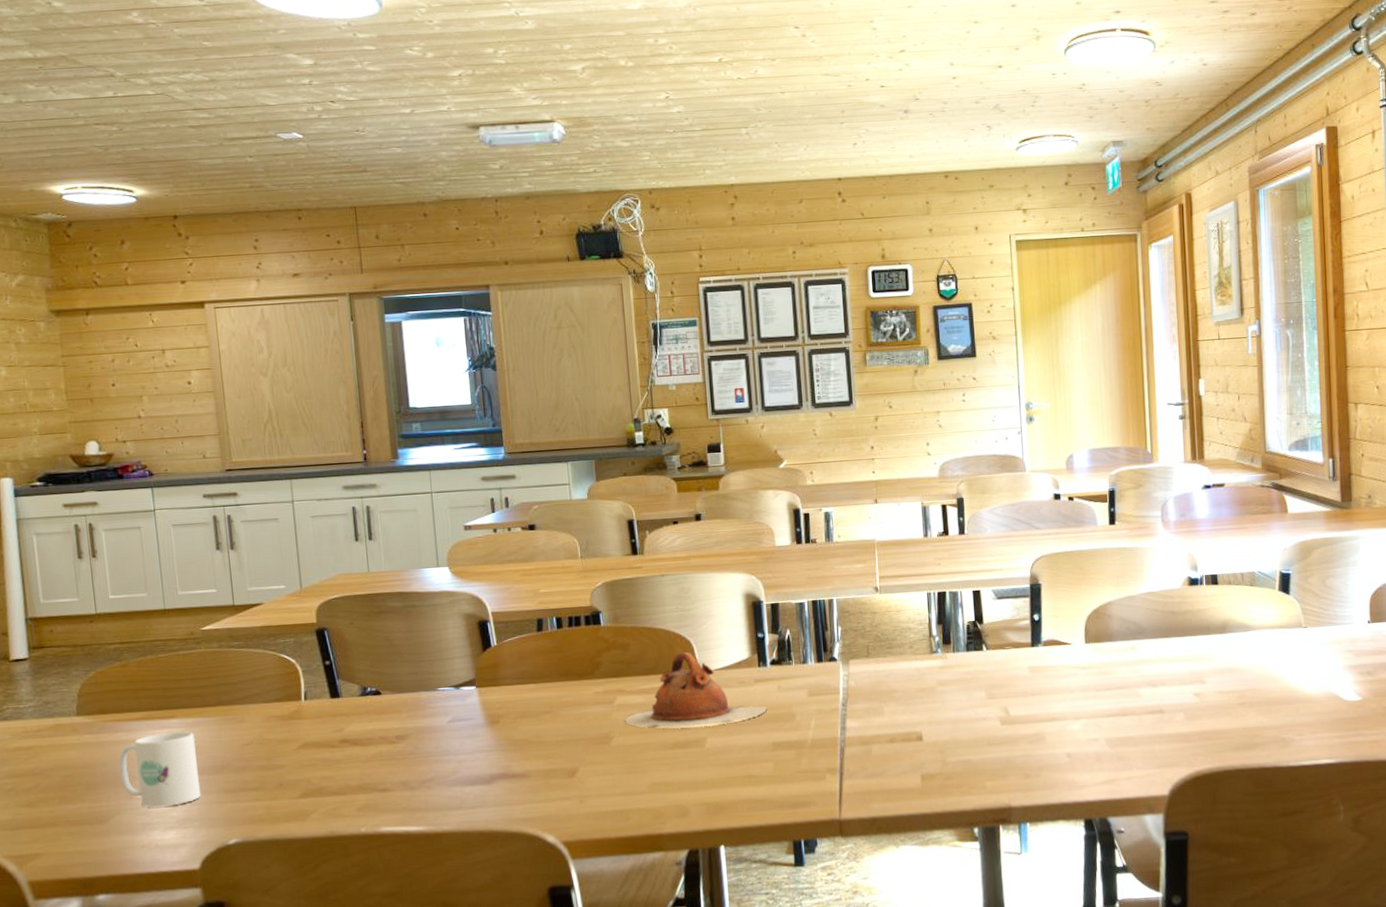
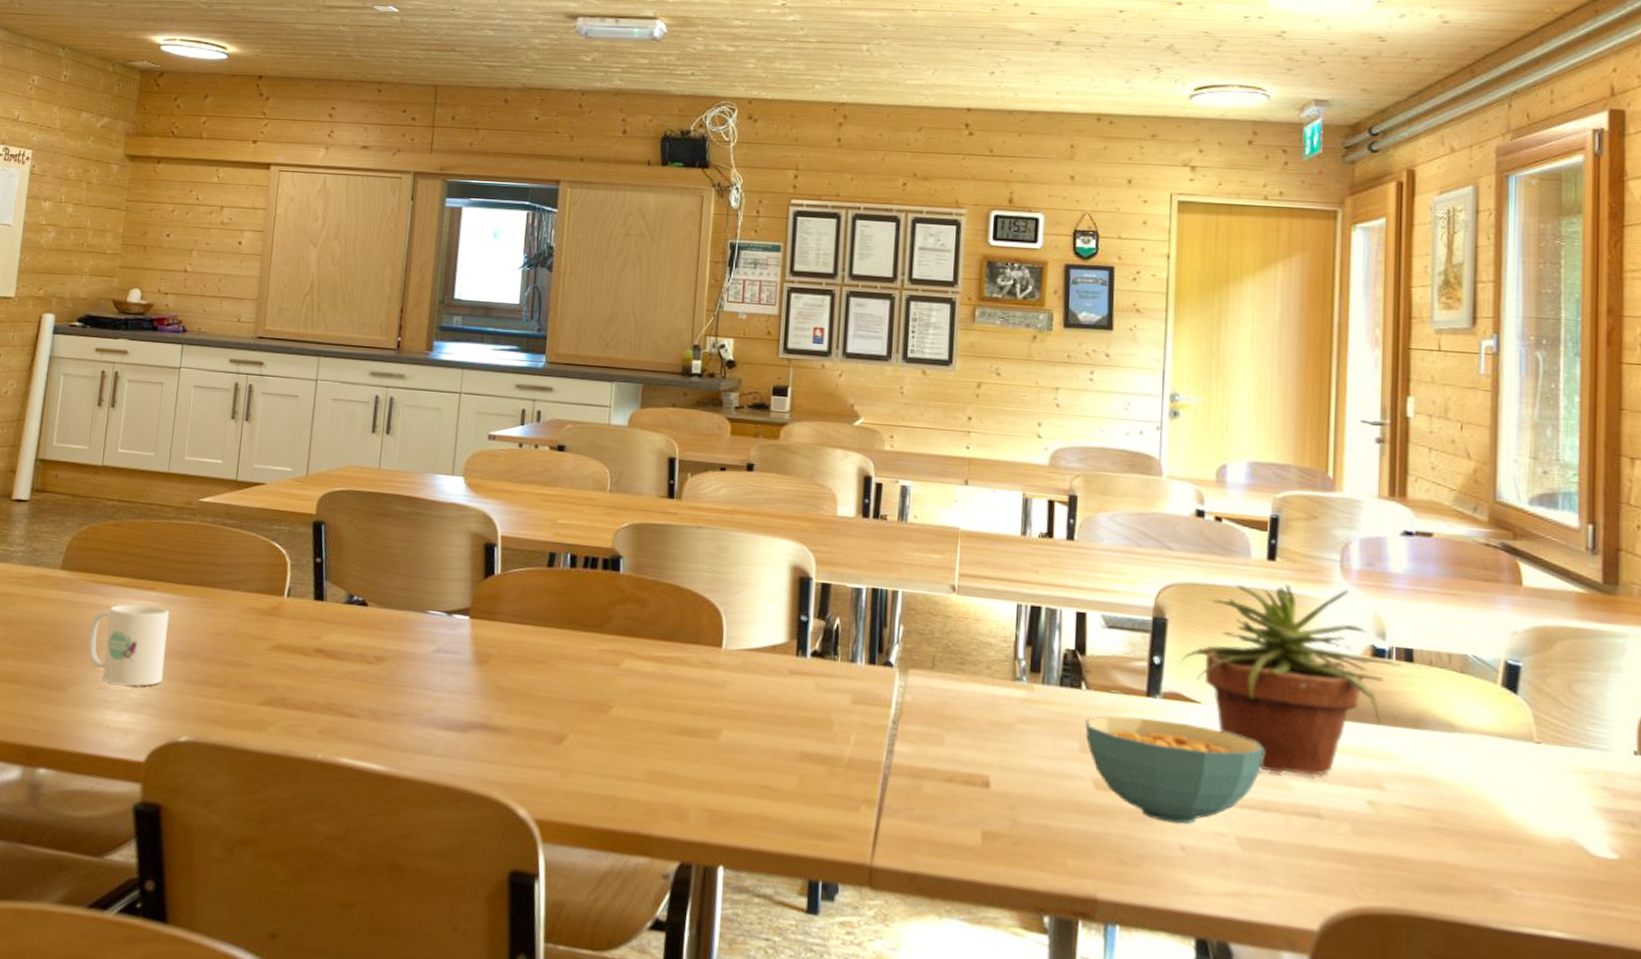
teapot: present [625,652,766,729] -> none [630,621,799,717]
cereal bowl: none [988,661,1119,739] -> present [1085,716,1263,824]
potted plant: none [1054,537,1210,686] -> present [1182,585,1401,776]

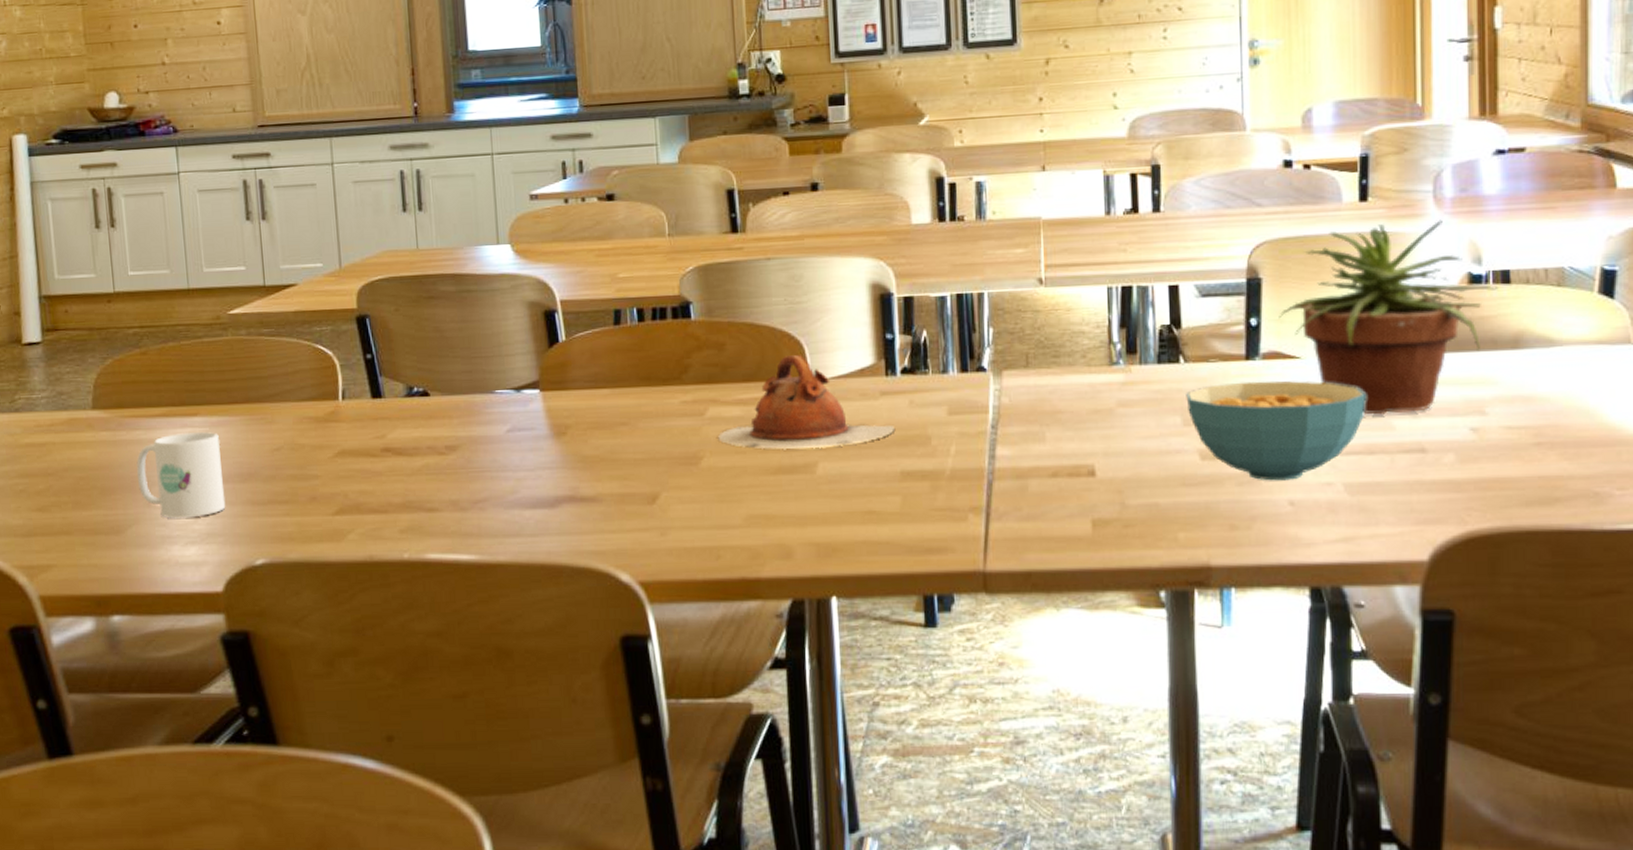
teapot: none [630,621,799,717] -> present [718,355,894,449]

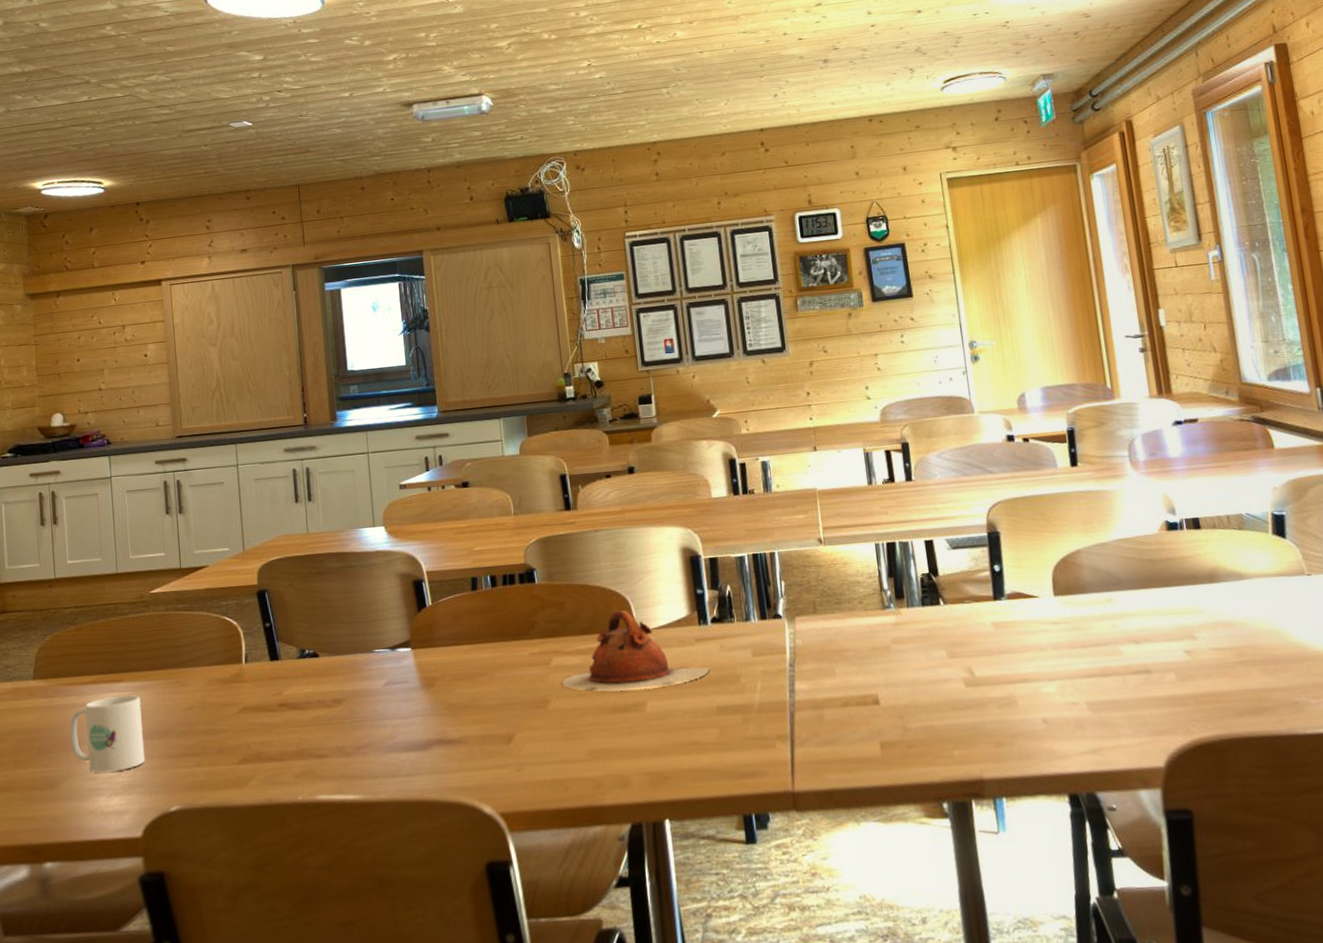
cereal bowl: present [1186,380,1366,481] -> none [948,616,1096,703]
potted plant: present [1279,219,1499,415] -> none [1017,479,1192,643]

